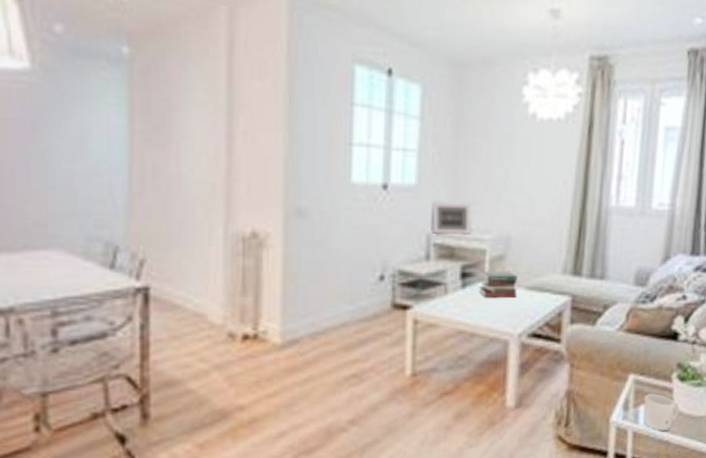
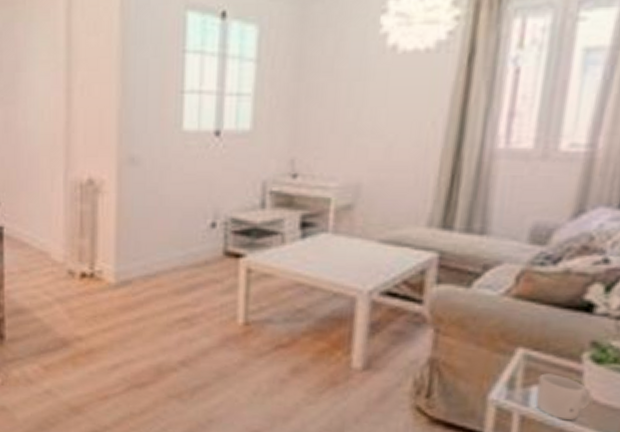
picture frame: present [432,201,471,234] -> none [268,147,314,182]
books: present [480,271,518,298] -> none [322,221,369,251]

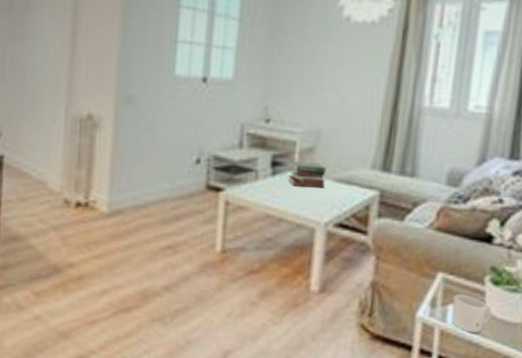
books: none [322,221,369,251] -> present [289,161,326,188]

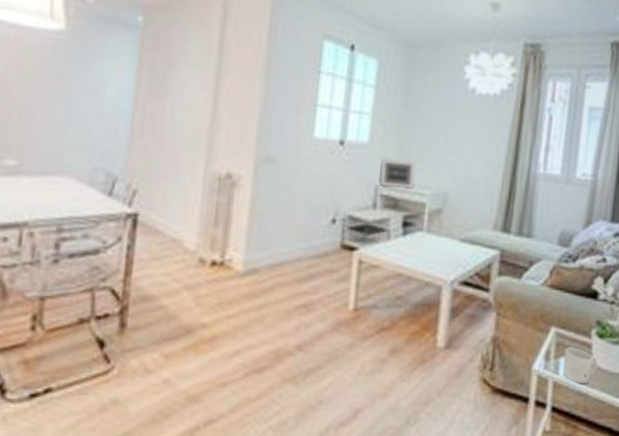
picture frame: none [246,95,284,127] -> present [379,158,415,189]
books: present [289,161,326,188] -> none [418,222,453,248]

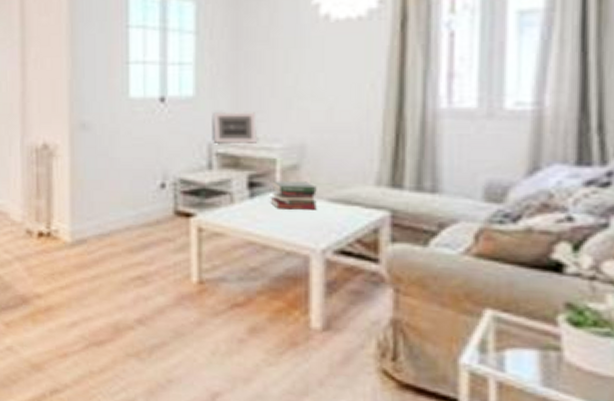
books: none [418,222,453,248] -> present [271,181,317,210]
mug: present [563,347,598,385] -> none [512,336,574,389]

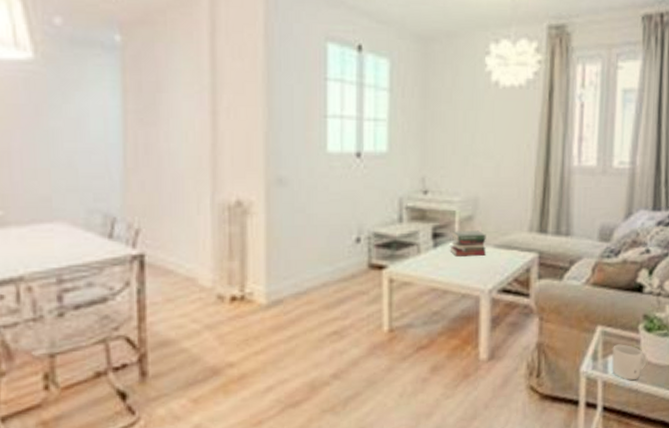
picture frame: present [213,111,257,143] -> none [404,167,440,198]
mug: none [512,336,574,389] -> present [612,344,647,381]

